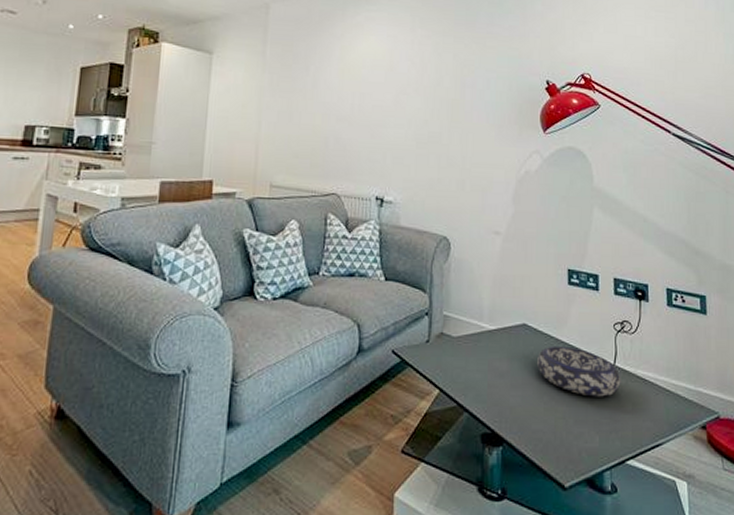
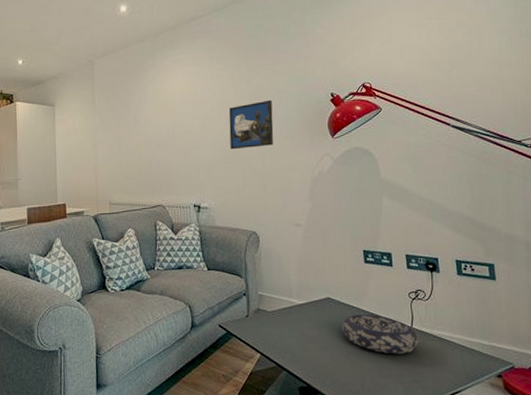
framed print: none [426,79,480,135] -> present [228,99,274,150]

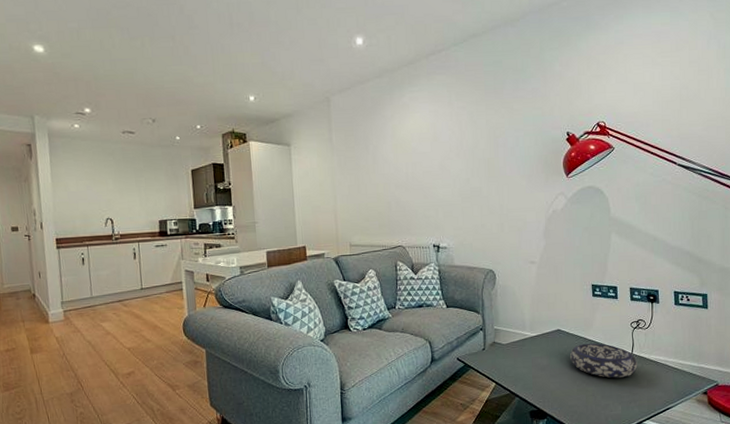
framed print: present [228,99,274,150] -> none [467,139,511,190]

